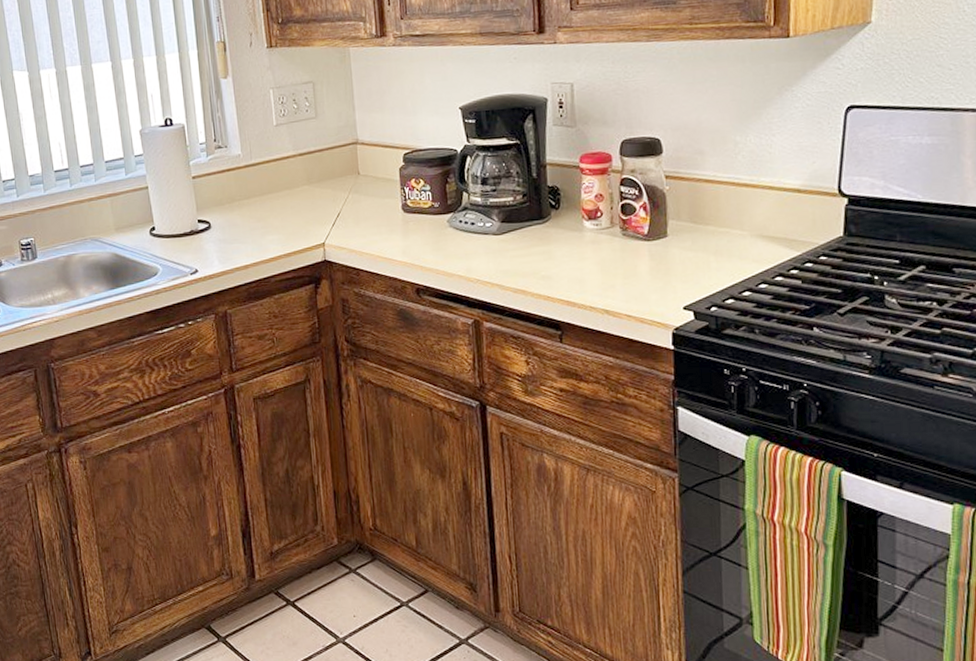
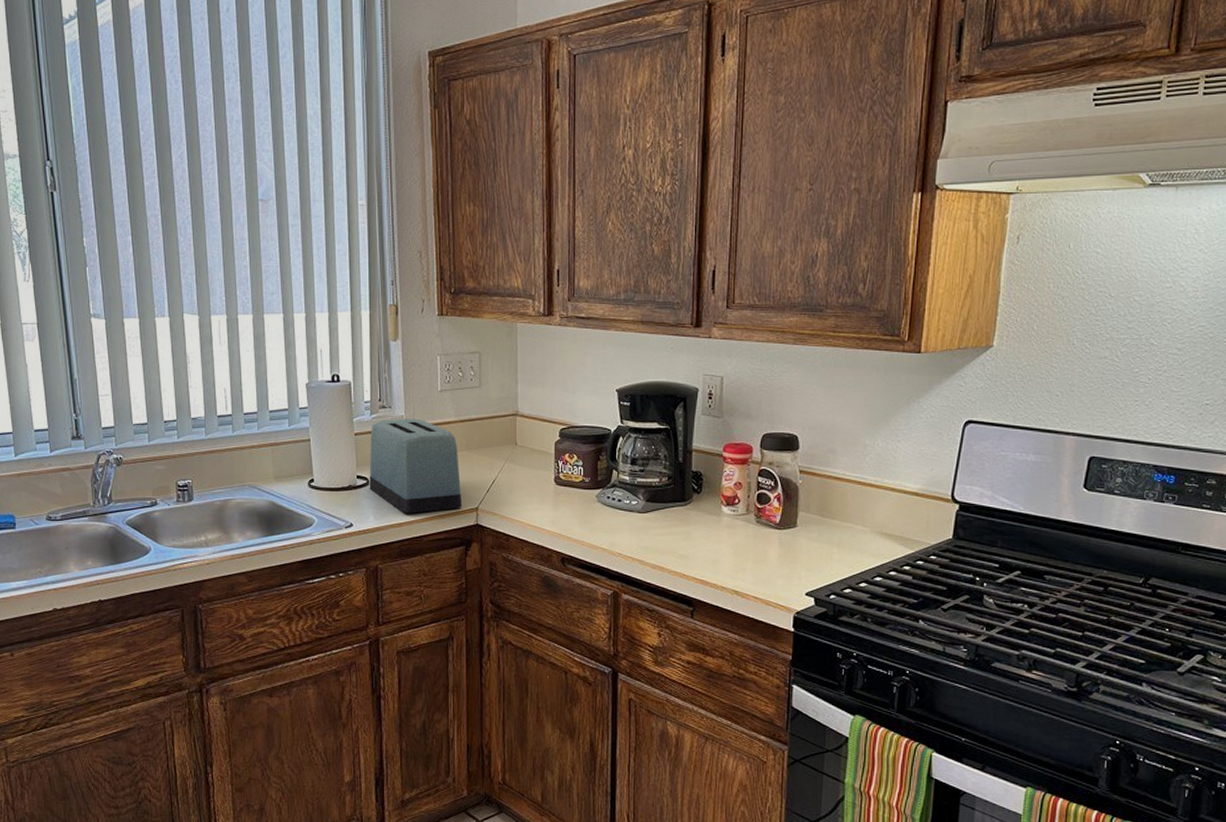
toaster: none [208,156,308,255] -> present [369,419,462,514]

